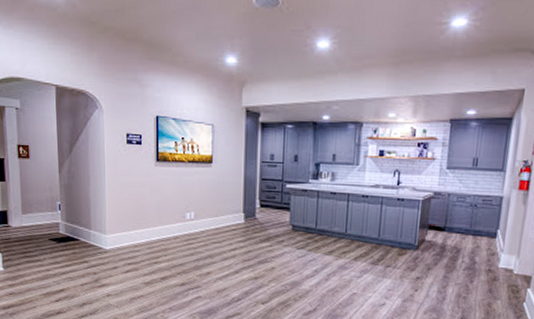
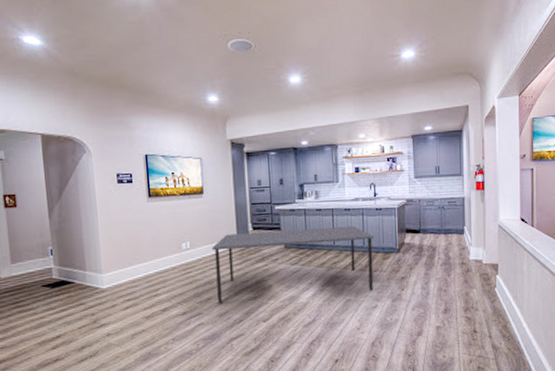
dining table: none [216,208,392,286] -> present [212,225,375,303]

